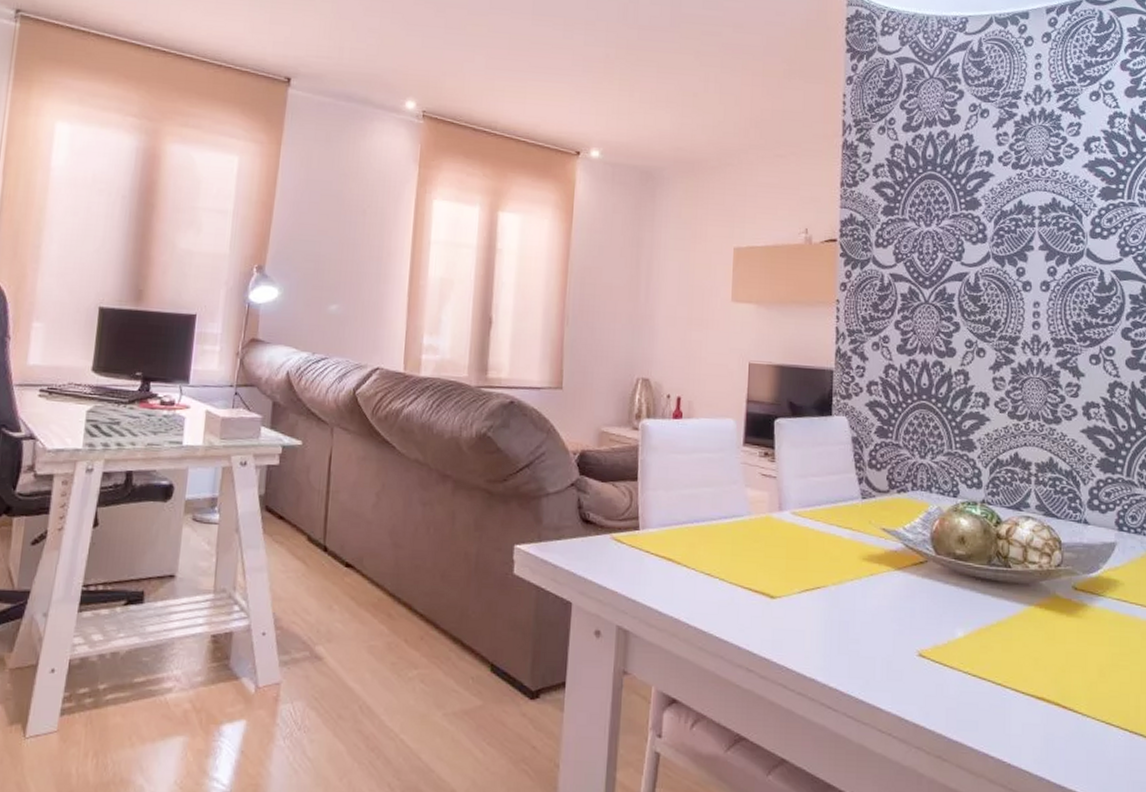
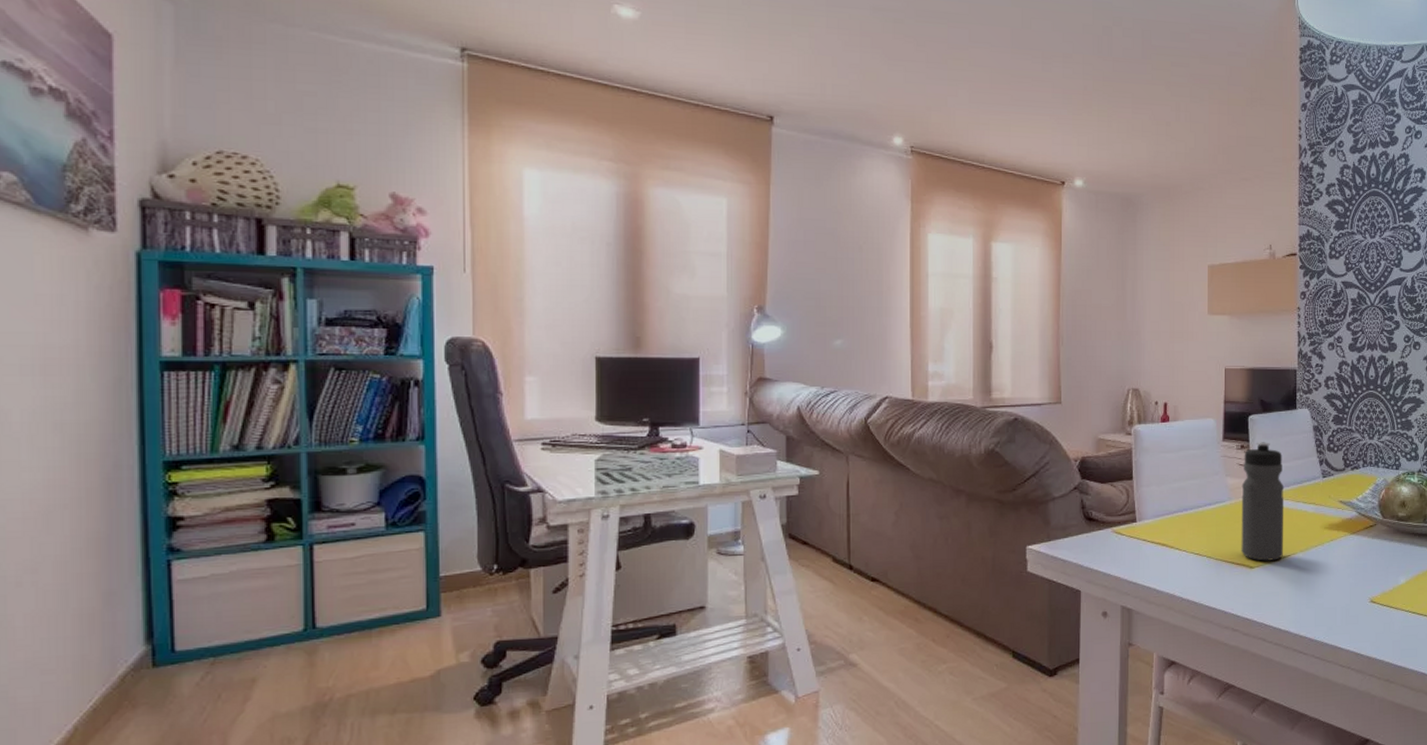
water bottle: none [760,450,815,592] -> present [1241,442,1285,561]

